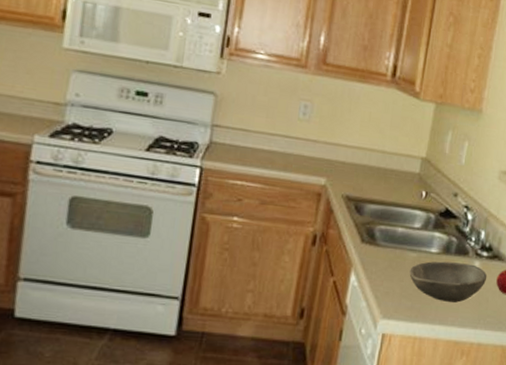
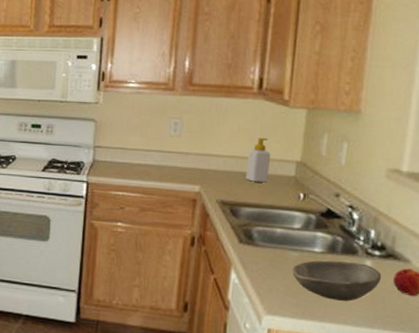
soap bottle: none [372,130,399,178] -> present [245,138,271,183]

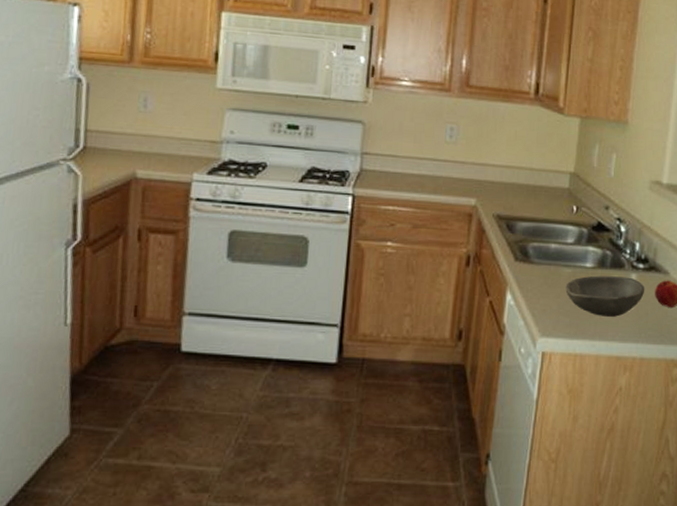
soap bottle: present [245,138,271,183] -> none [522,147,547,195]

